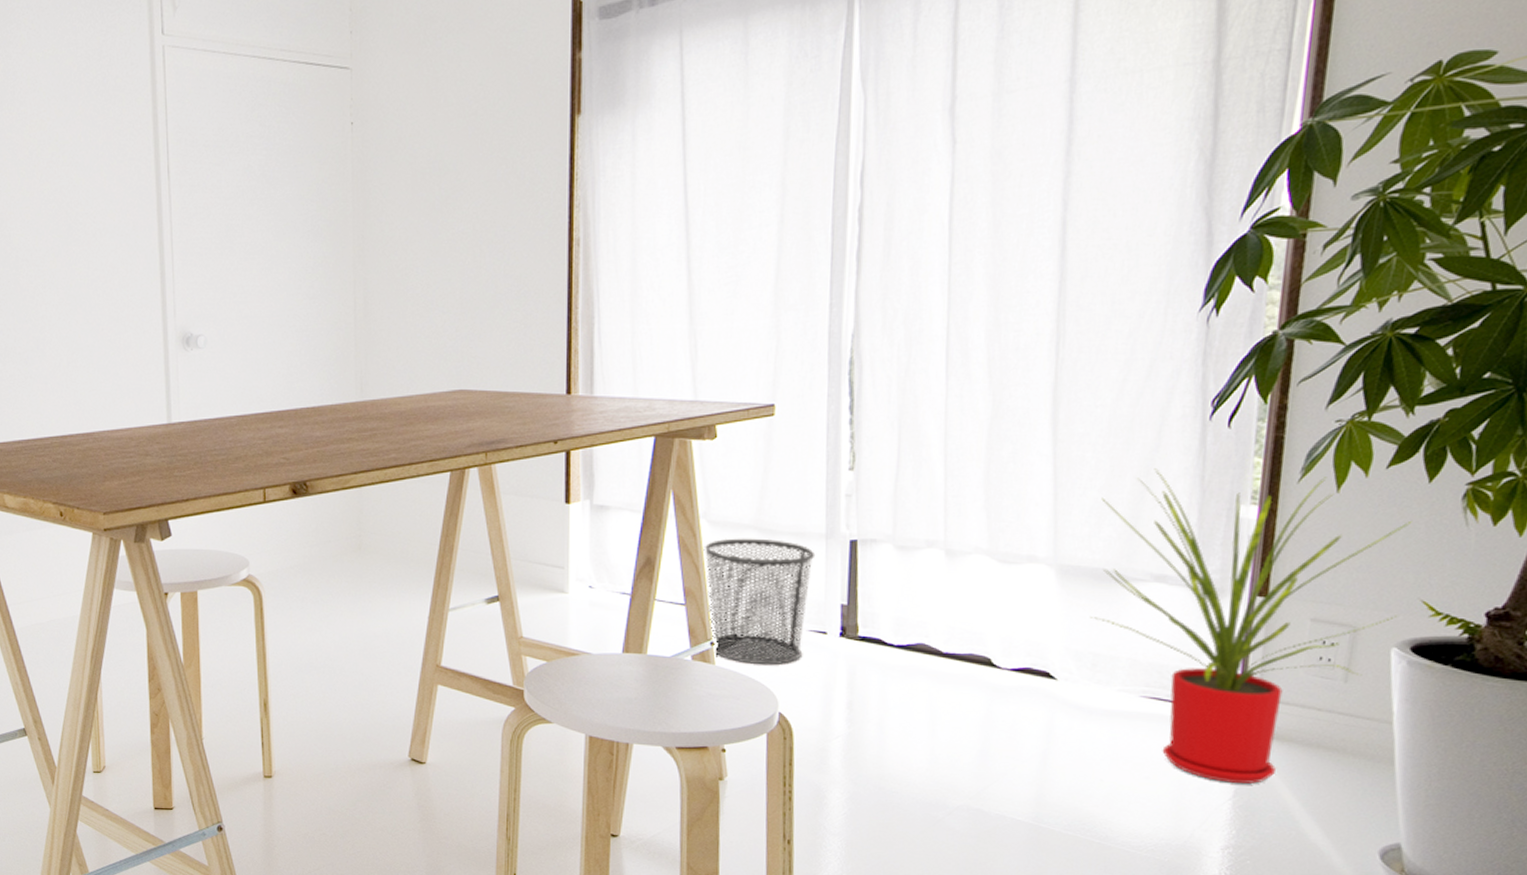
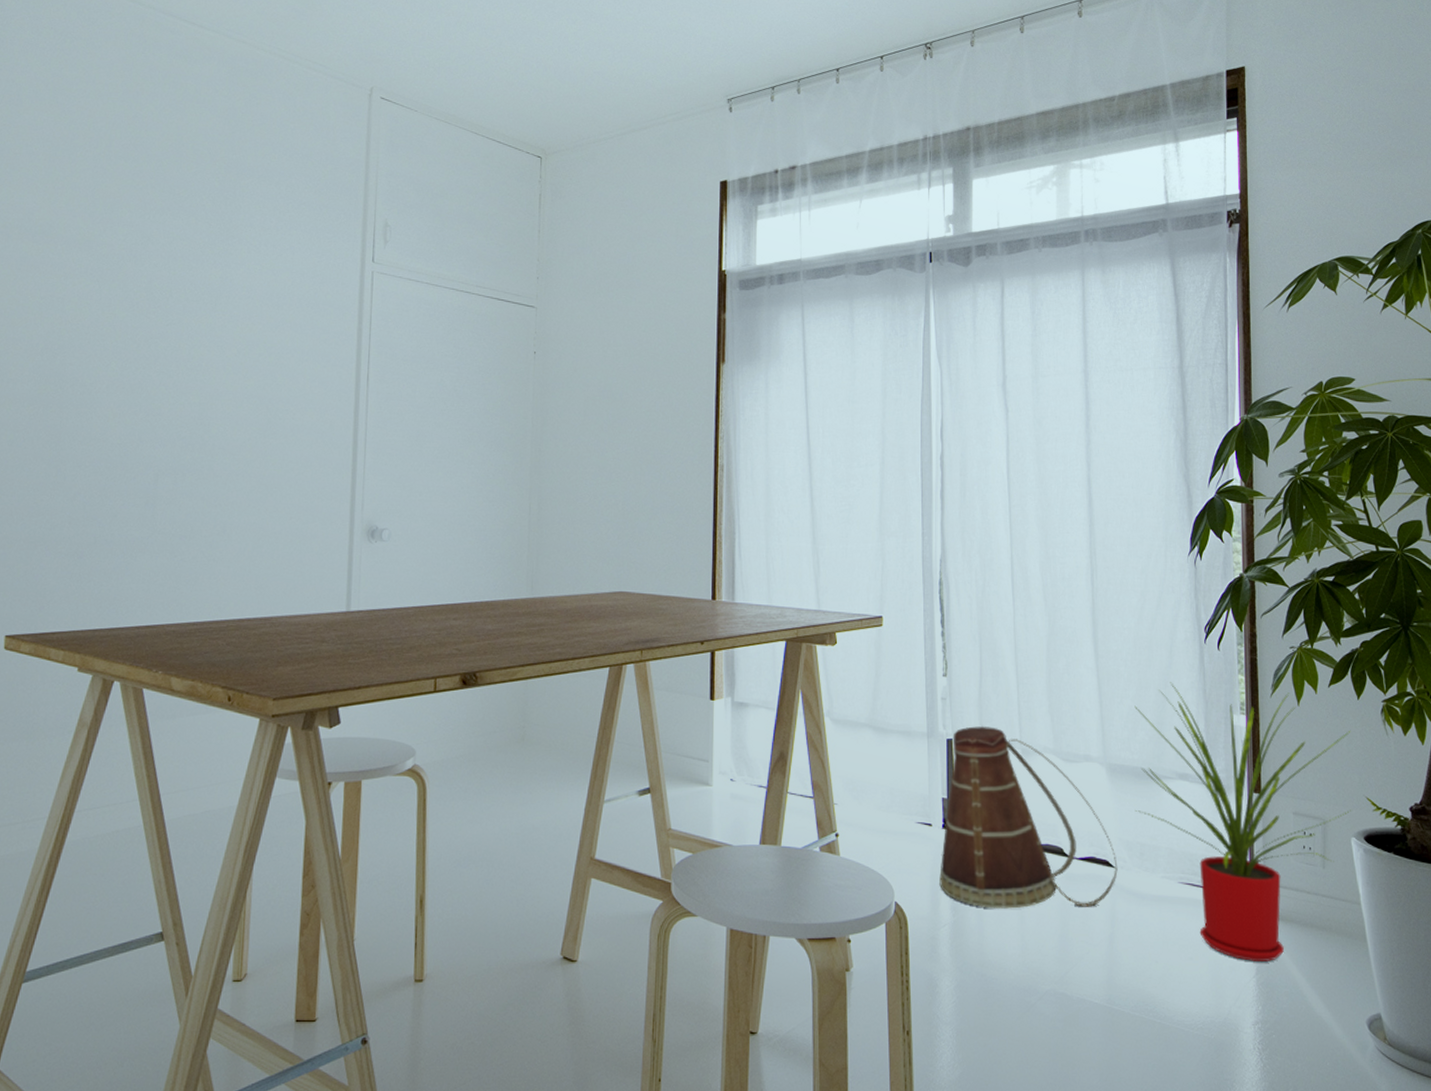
waste bin: present [703,538,816,664] -> none [828,735,920,855]
basket: none [833,524,1061,722] -> present [939,725,1118,909]

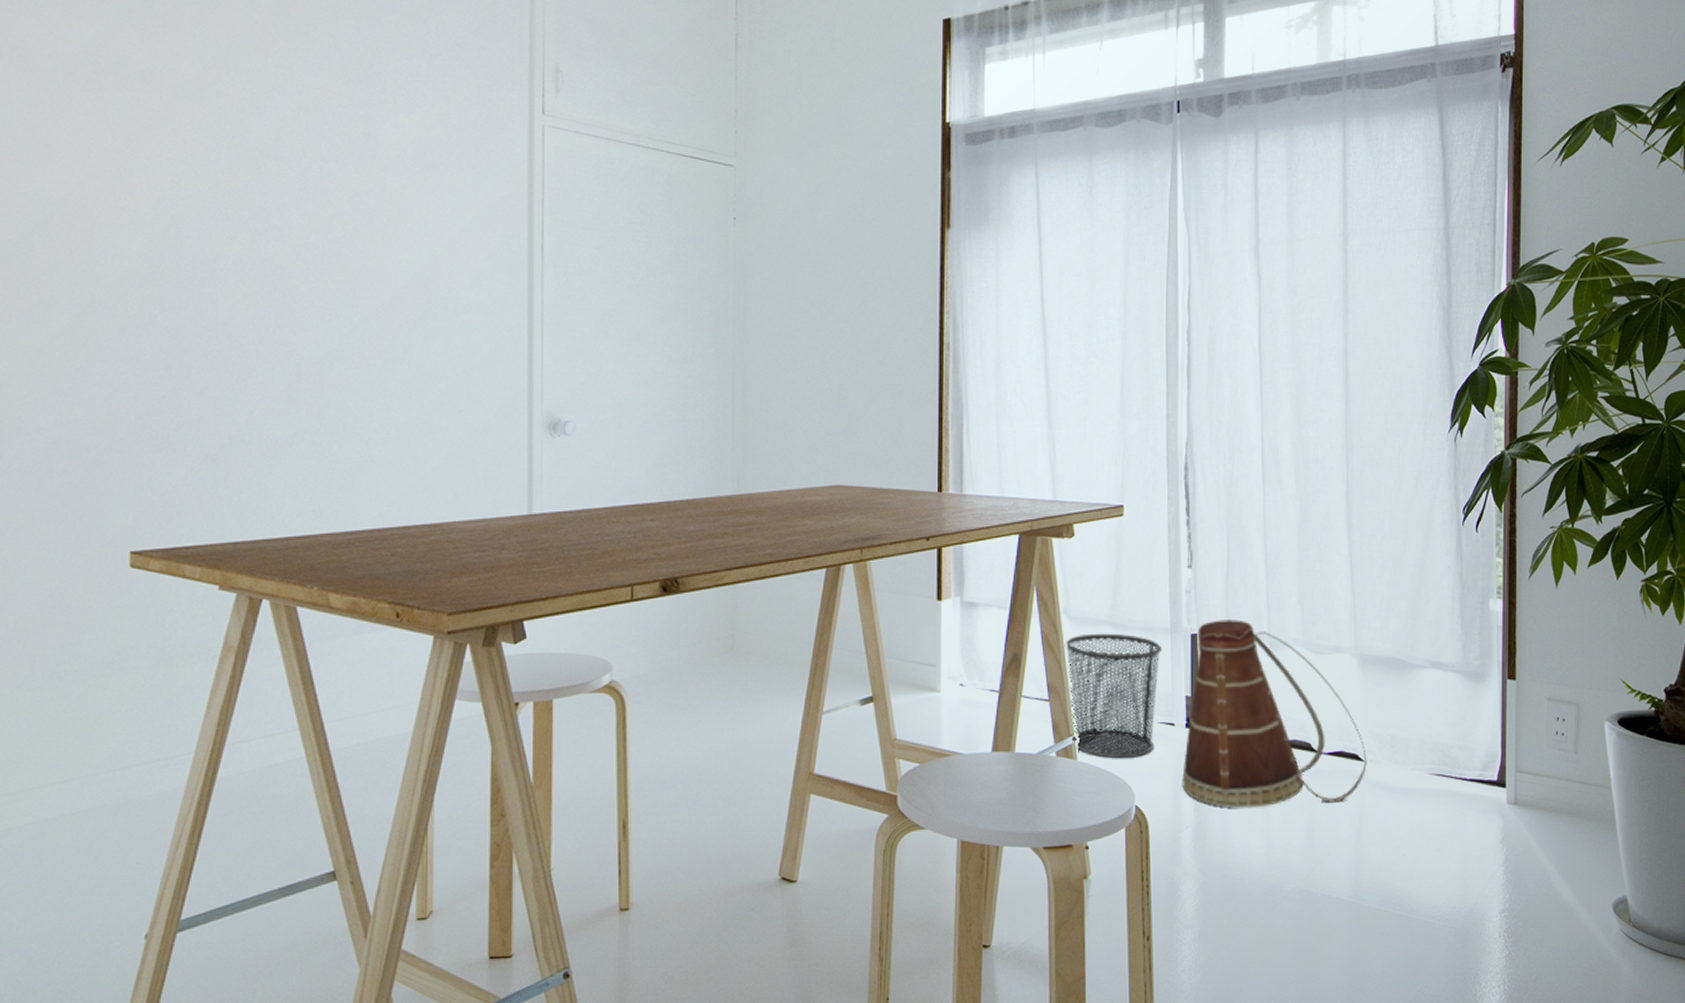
waste bin: none [828,735,920,855] -> present [1065,633,1163,758]
house plant: present [1134,682,1351,961] -> none [1386,567,1609,850]

